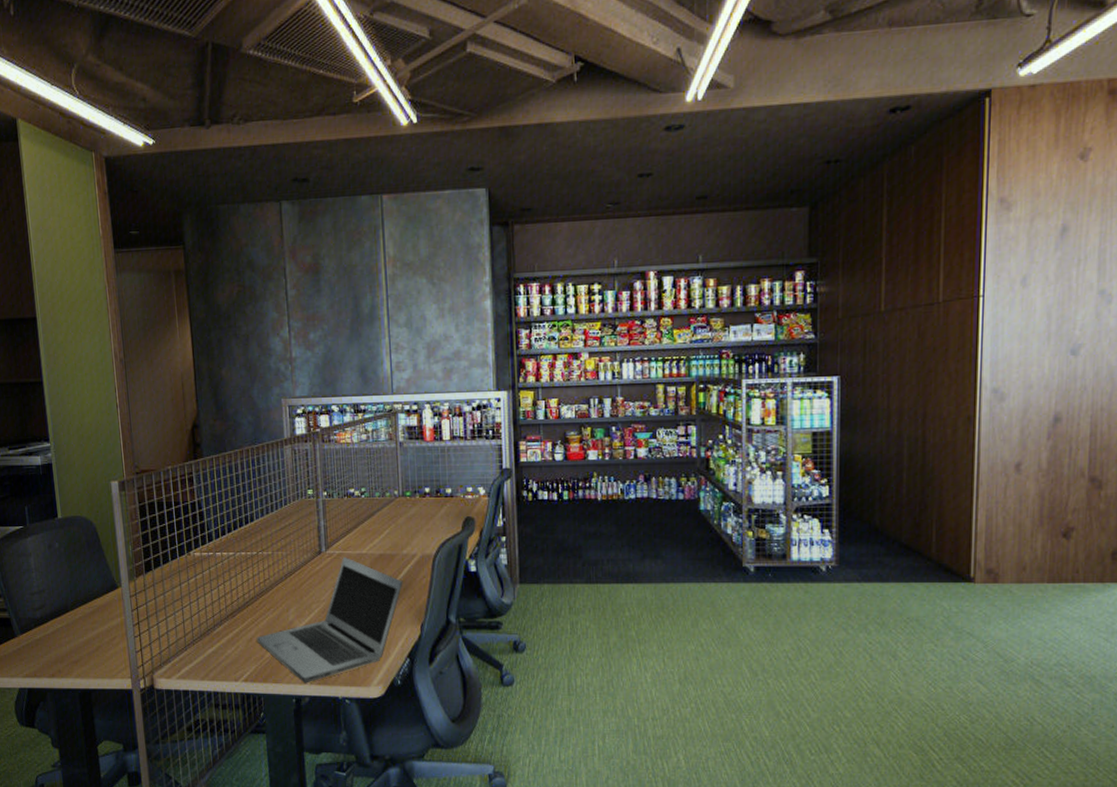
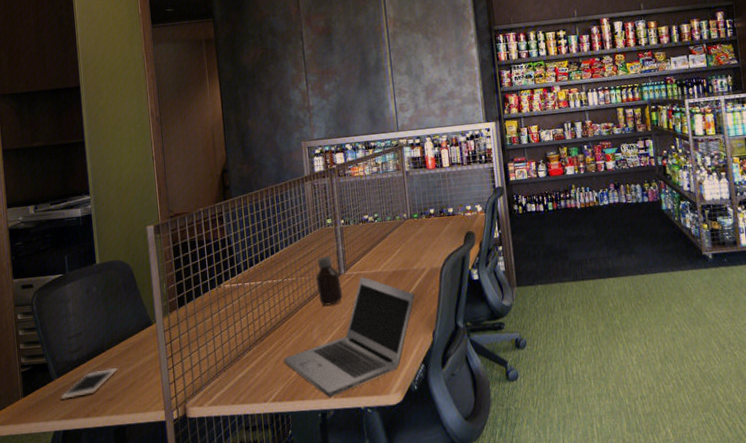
cell phone: none [24,629,82,658] -> present [60,368,118,400]
bottle: none [293,530,323,585] -> present [315,255,343,306]

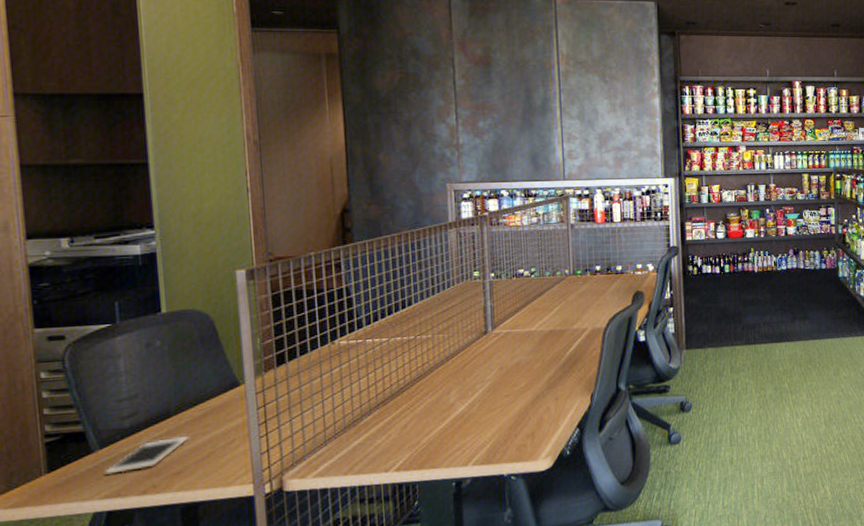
laptop: present [283,276,415,398] -> none [411,335,573,465]
bottle: present [315,255,343,306] -> none [456,311,489,366]

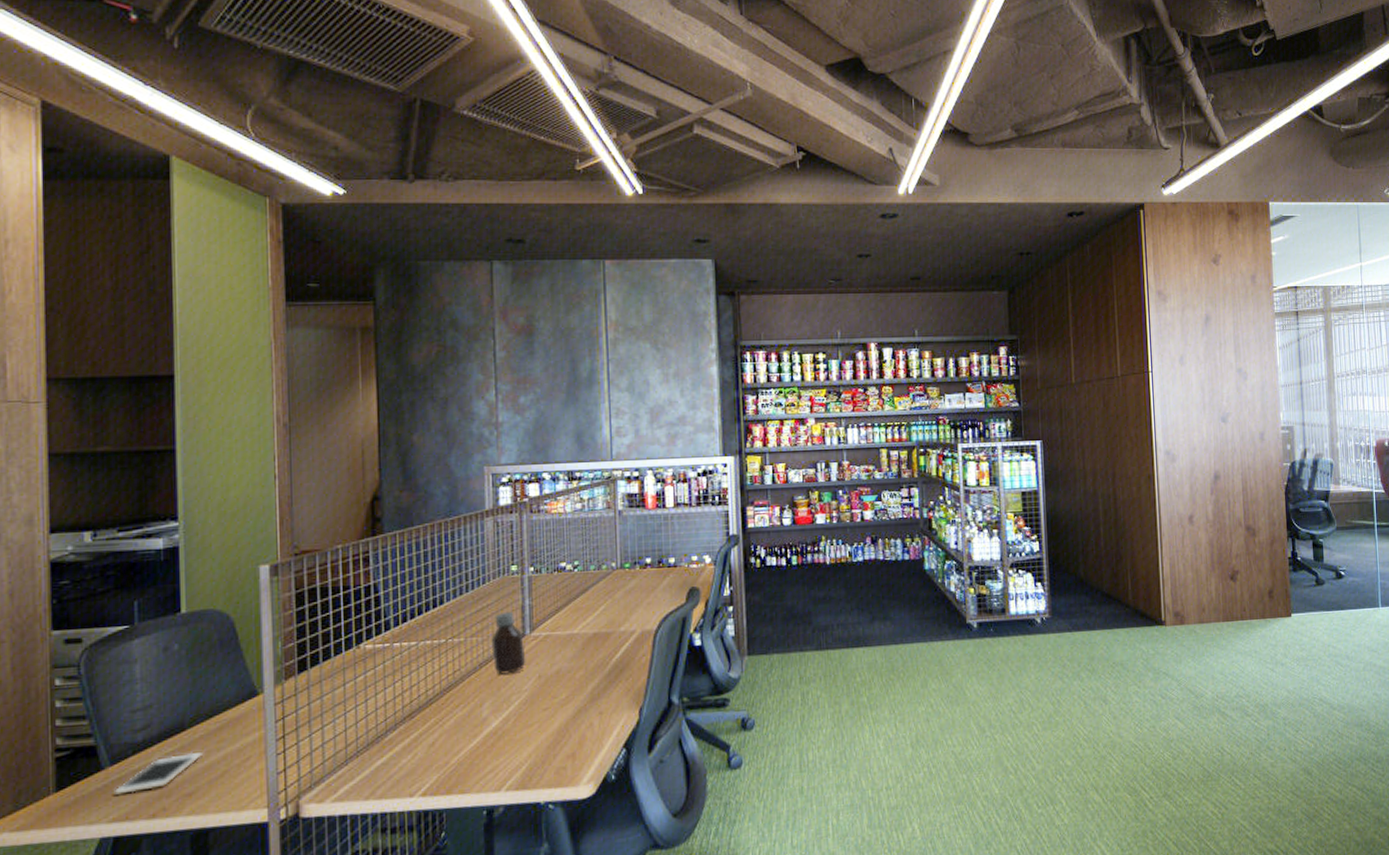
bottle: none [456,311,489,366] -> present [491,611,526,675]

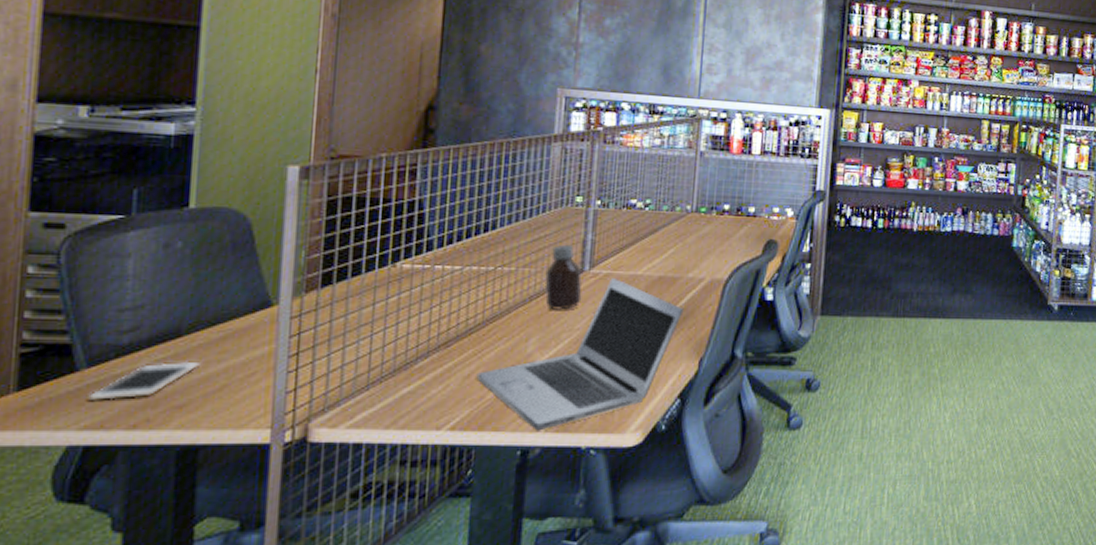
laptop: none [440,638,620,791] -> present [476,277,684,431]

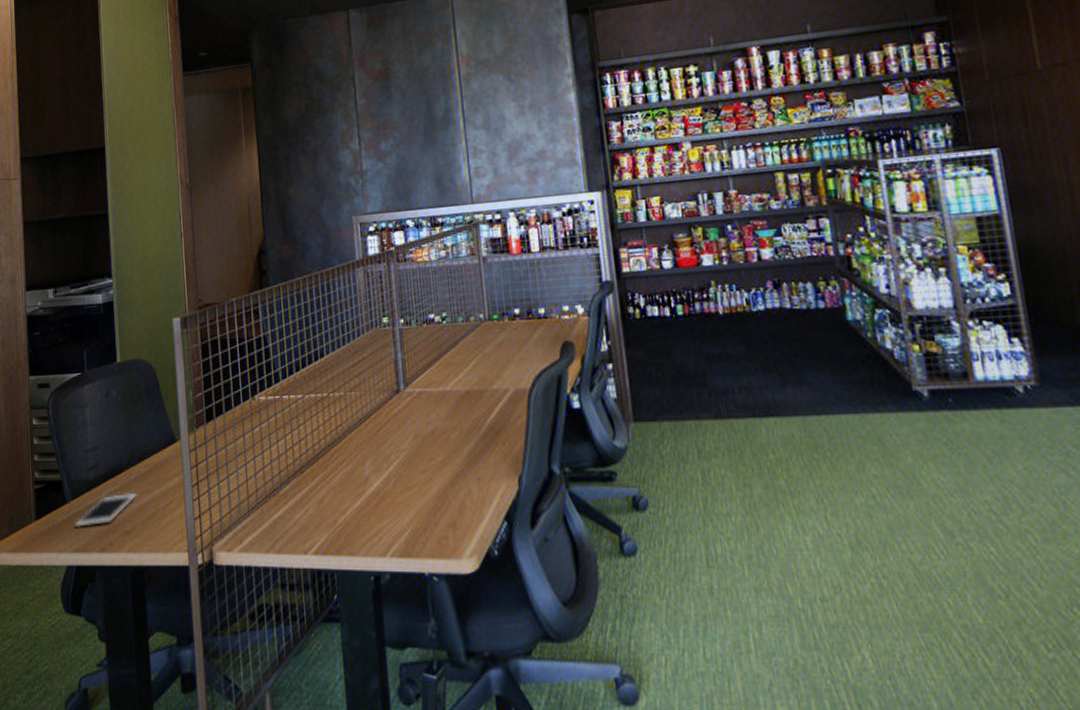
laptop: present [476,277,684,431] -> none [328,395,495,556]
bottle: present [545,244,582,310] -> none [368,365,402,432]

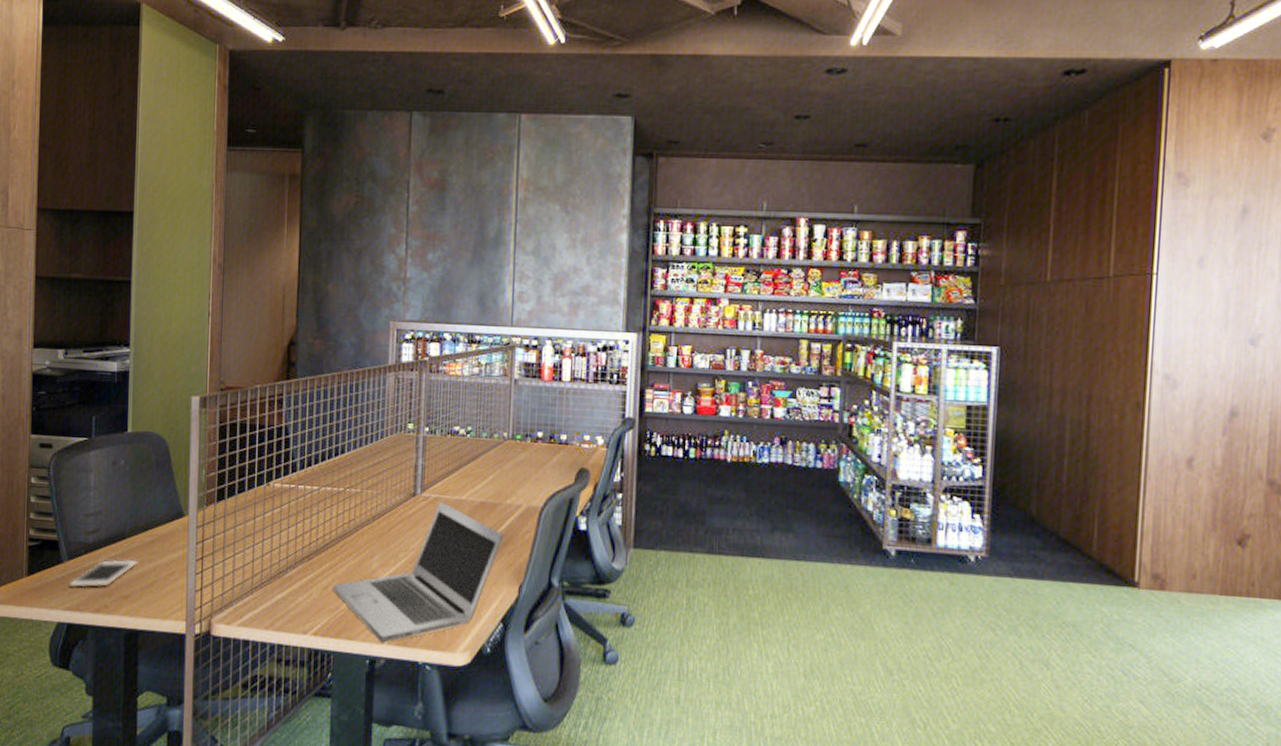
laptop: none [328,395,495,556] -> present [332,501,504,643]

